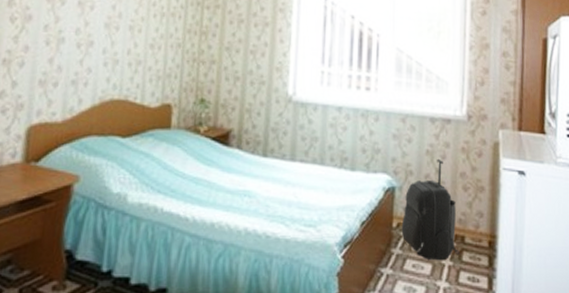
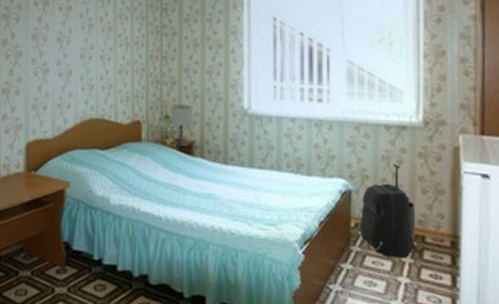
table lamp: none [206,86,233,137] -> present [171,104,193,147]

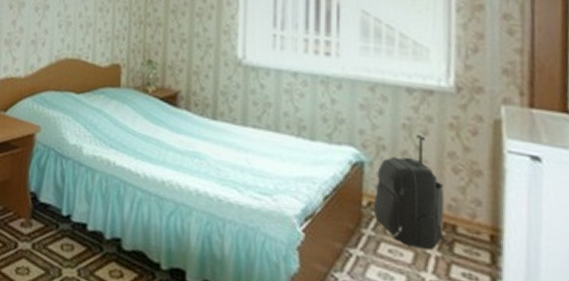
table lamp: present [171,104,193,147] -> none [154,48,179,97]

